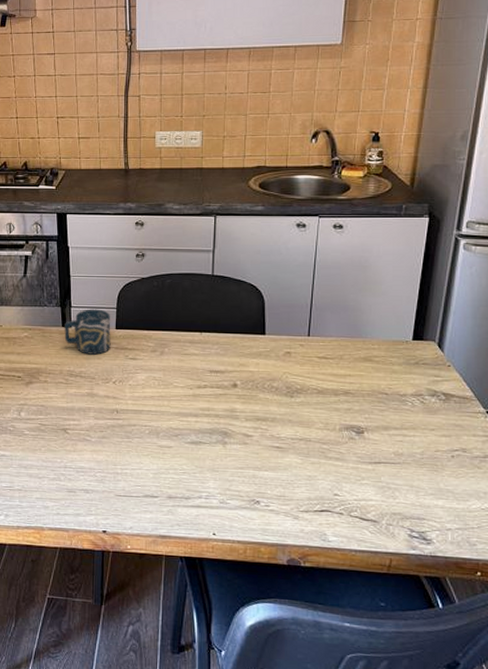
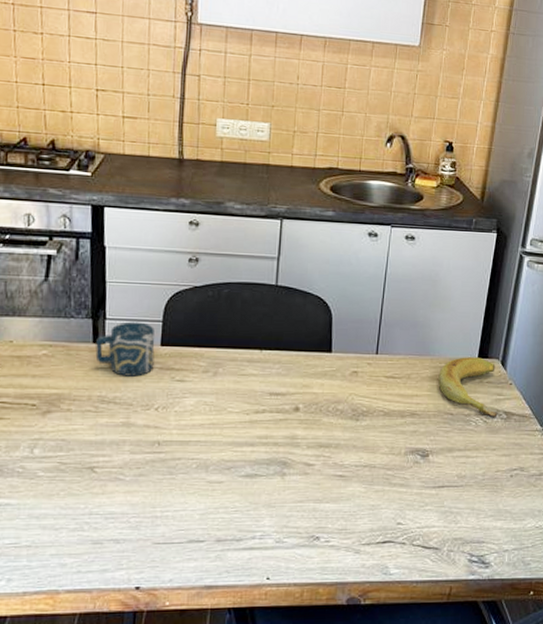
banana: none [371,339,436,399] -> present [438,357,498,418]

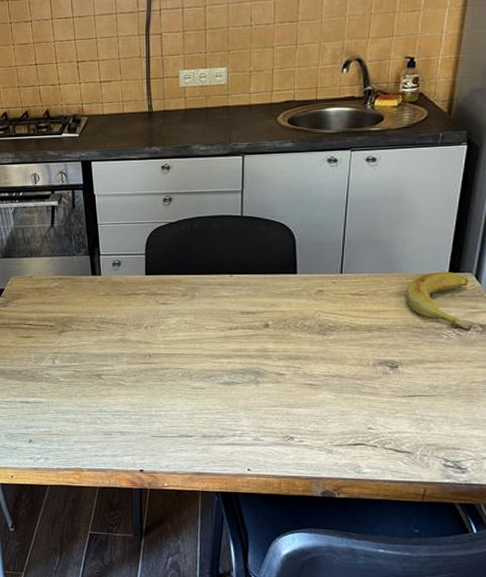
cup: present [95,321,155,377] -> none [94,256,141,301]

